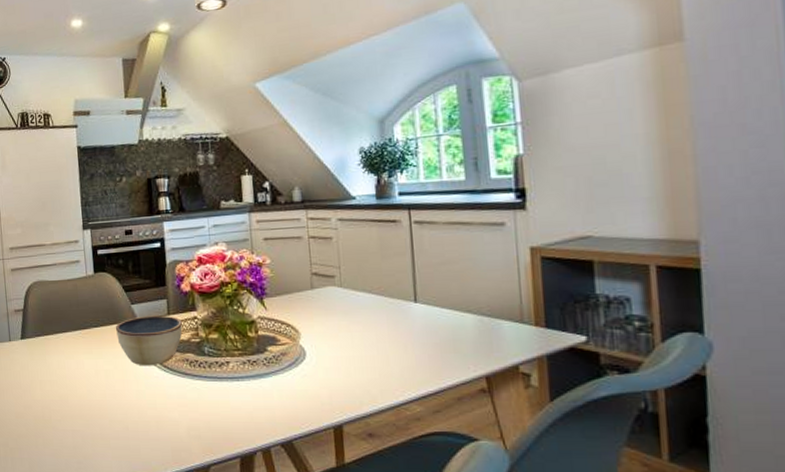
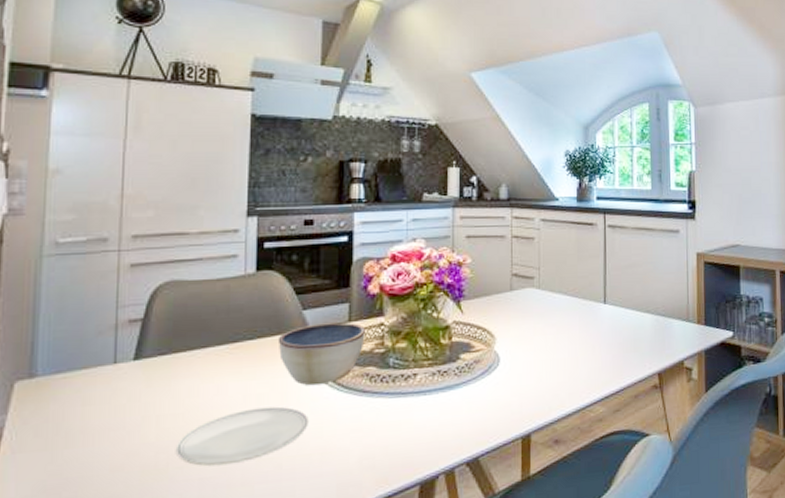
plate: none [54,381,145,422] -> present [175,406,308,467]

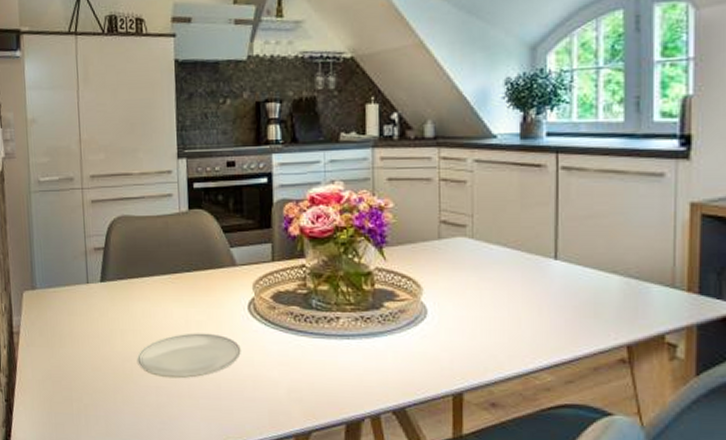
bowl: present [277,322,365,386] -> none [210,261,288,319]

